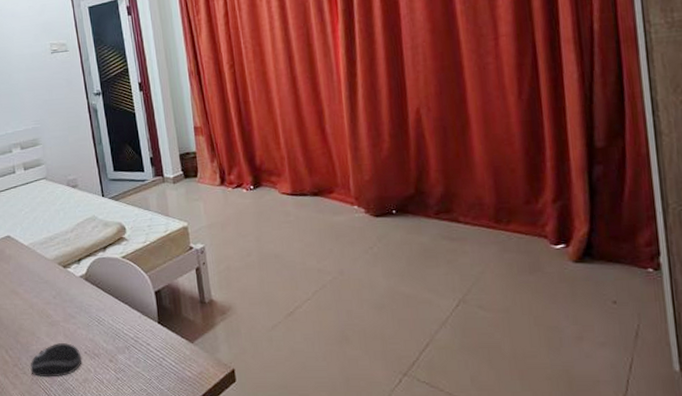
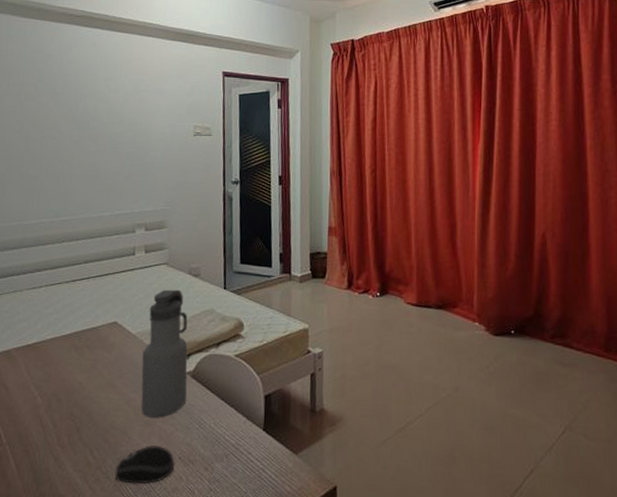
water bottle: none [36,201,84,319] -> present [141,289,188,418]

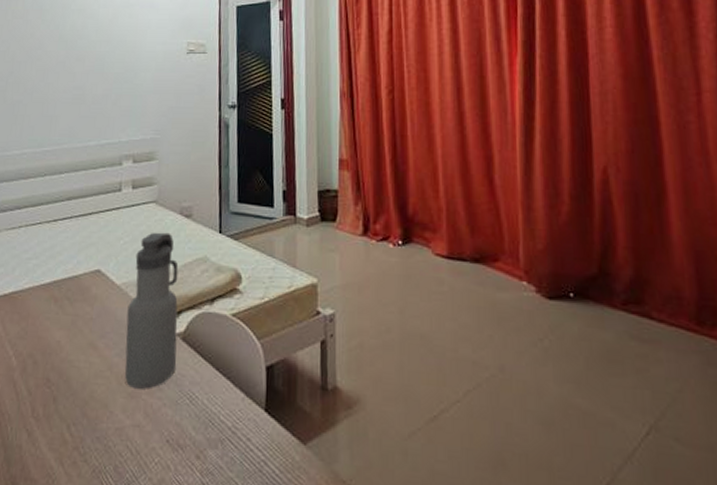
computer mouse: present [115,446,175,484] -> none [93,423,162,472]

